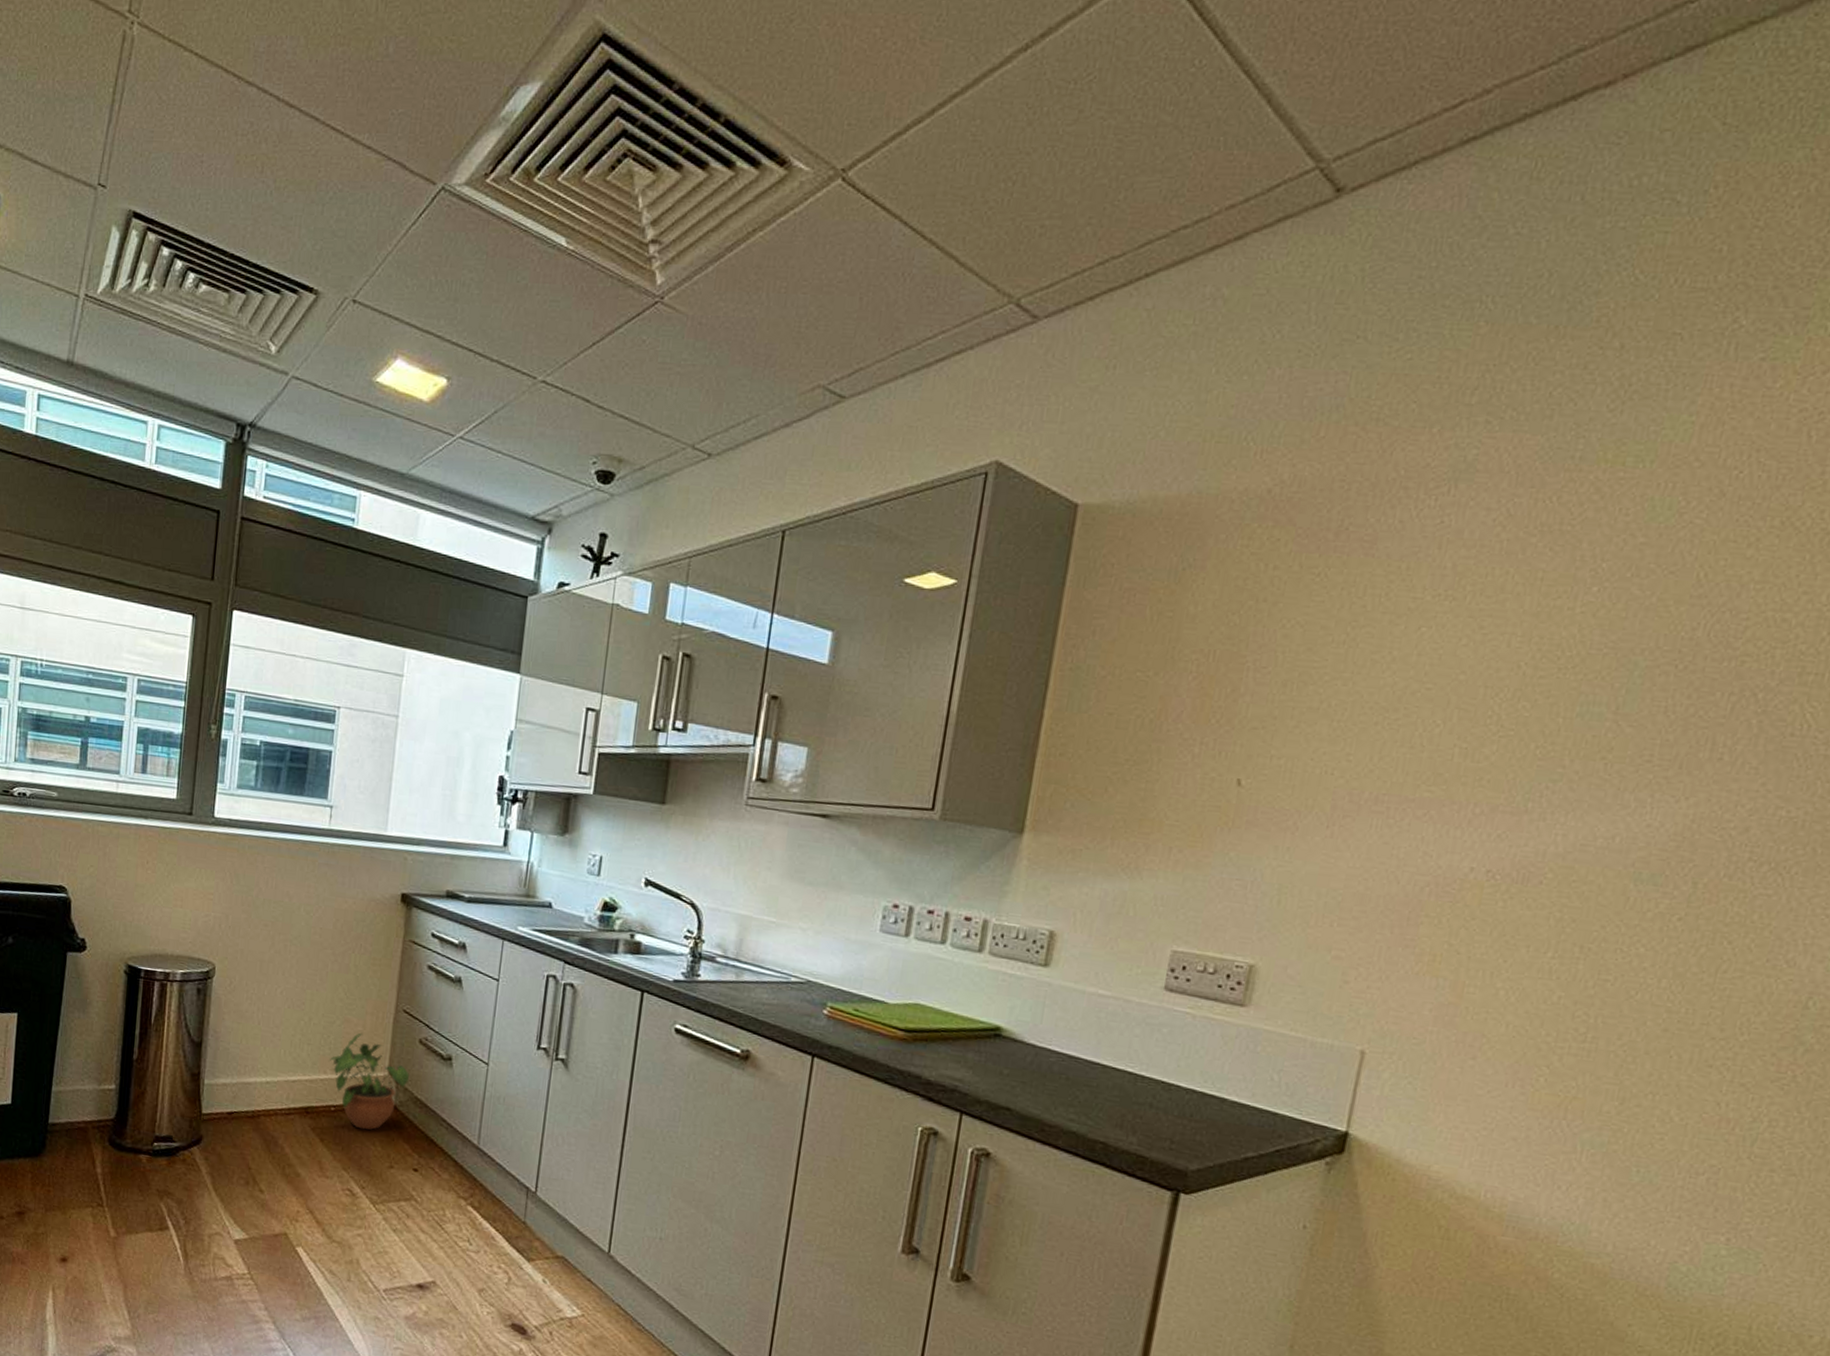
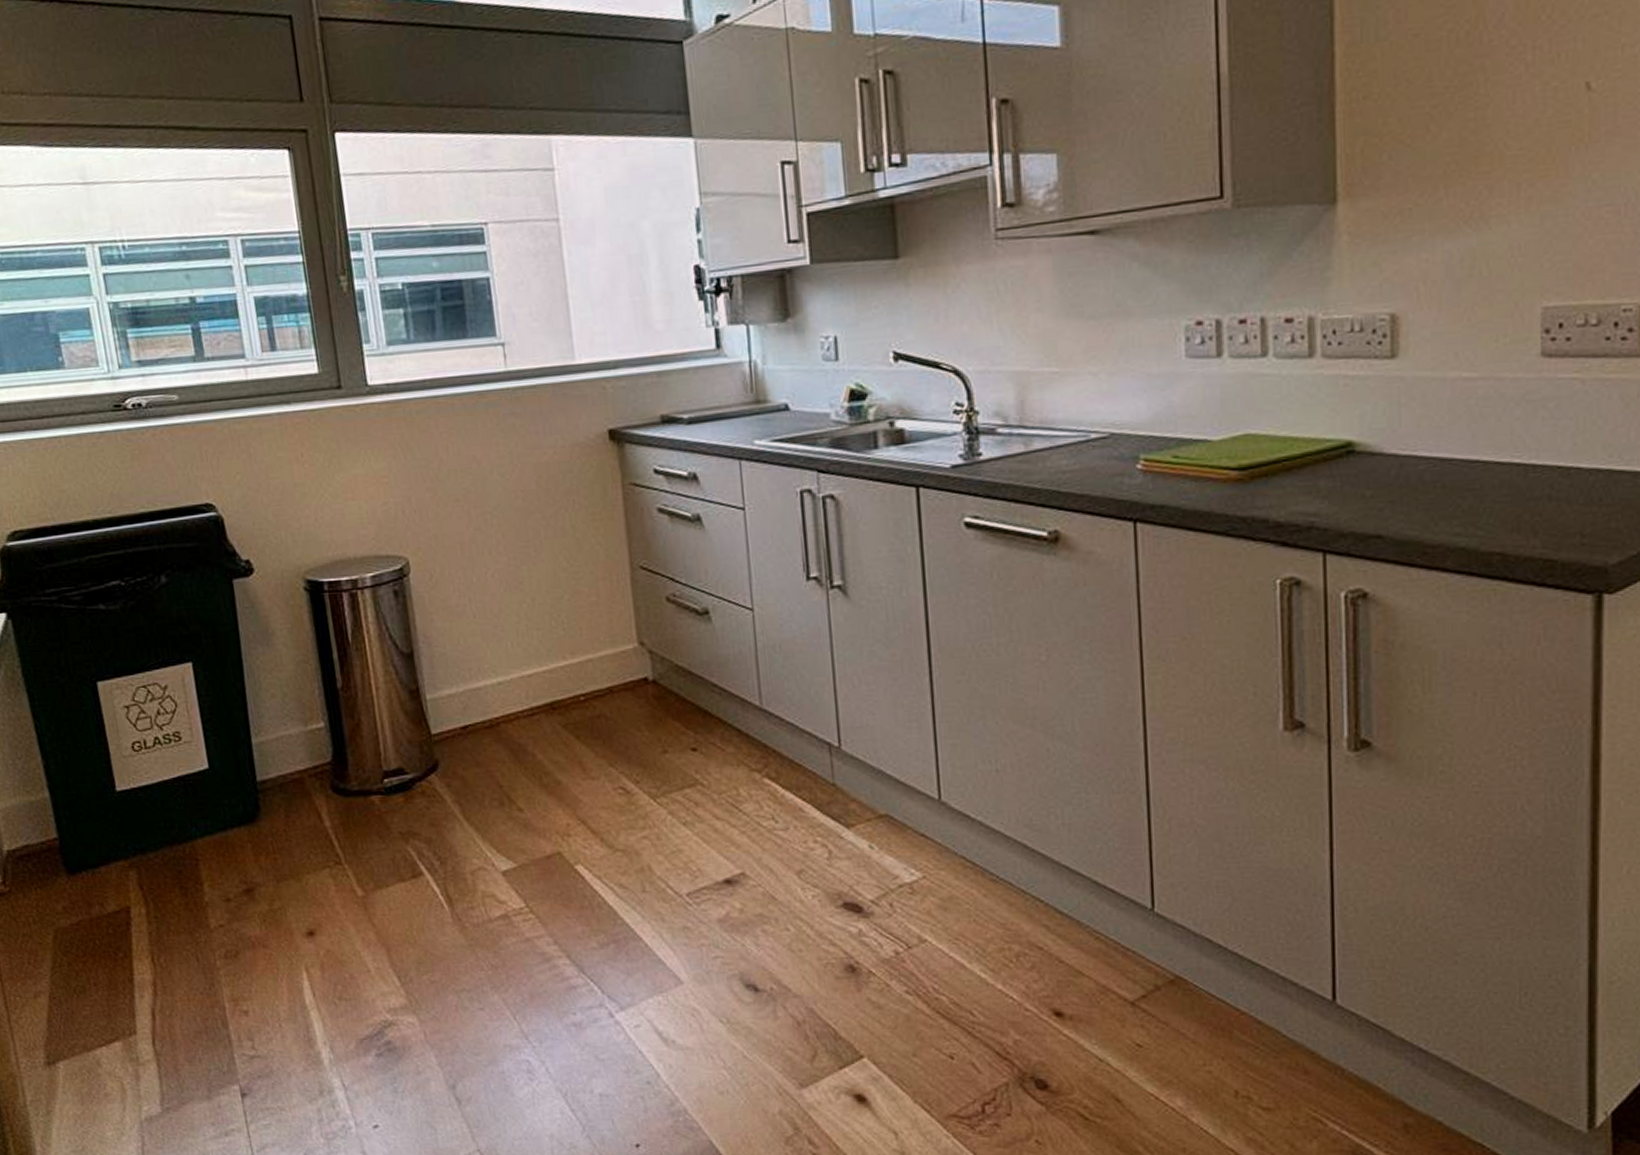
potted plant: present [330,1032,409,1130] -> none [566,603,664,715]

